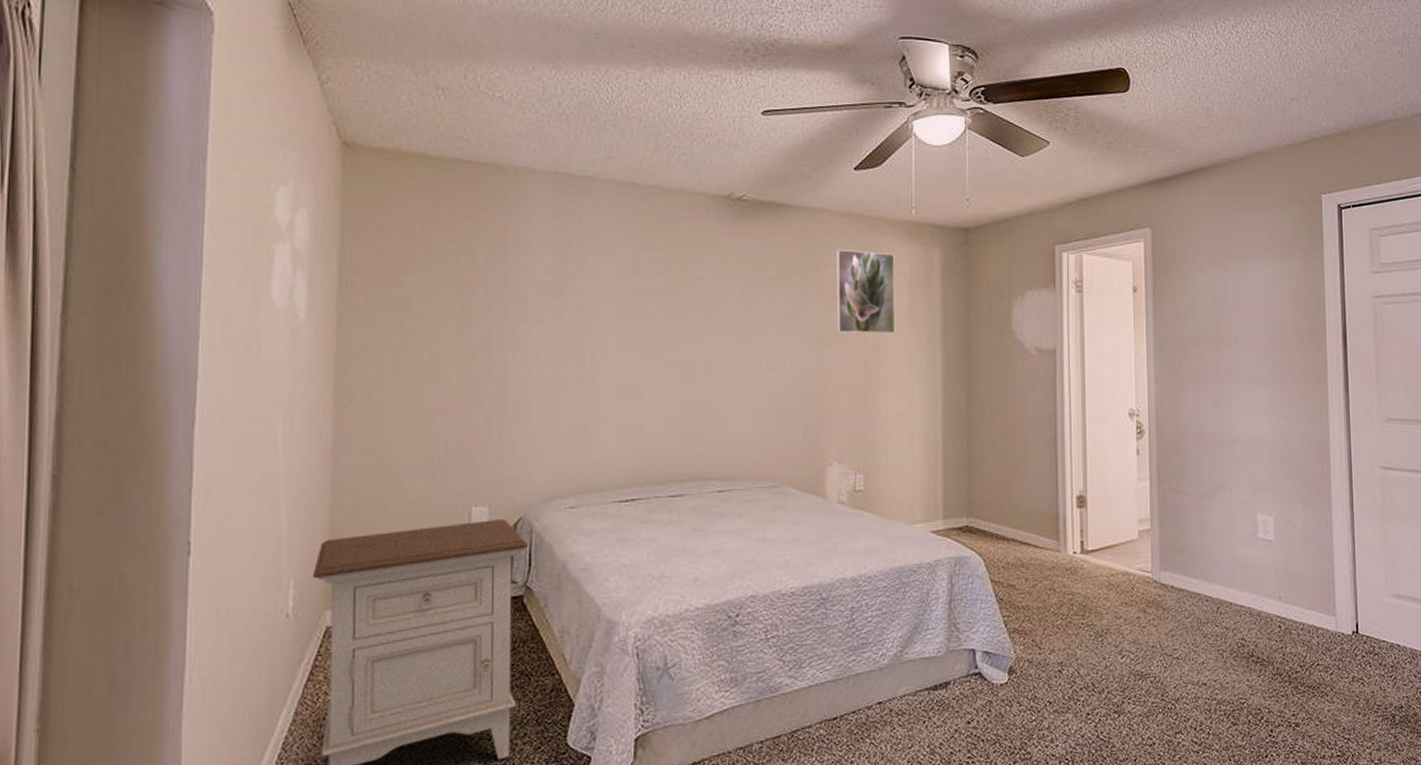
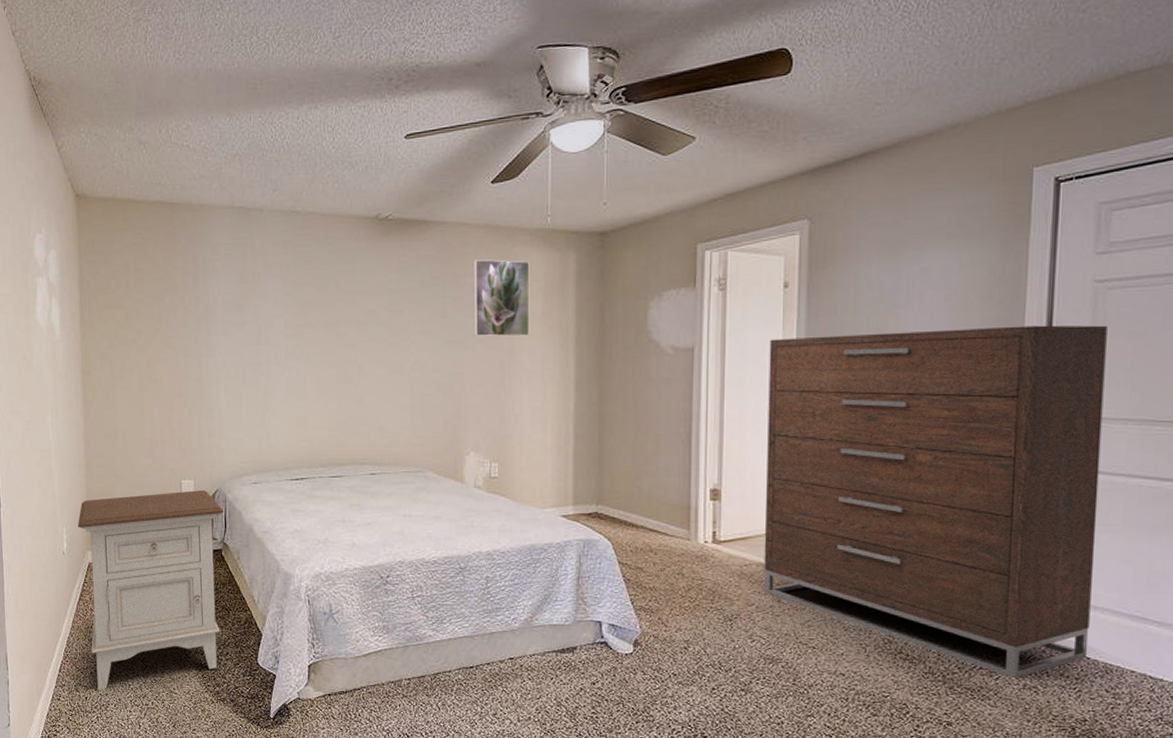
dresser: none [1123,334,1398,672] -> present [763,325,1107,678]

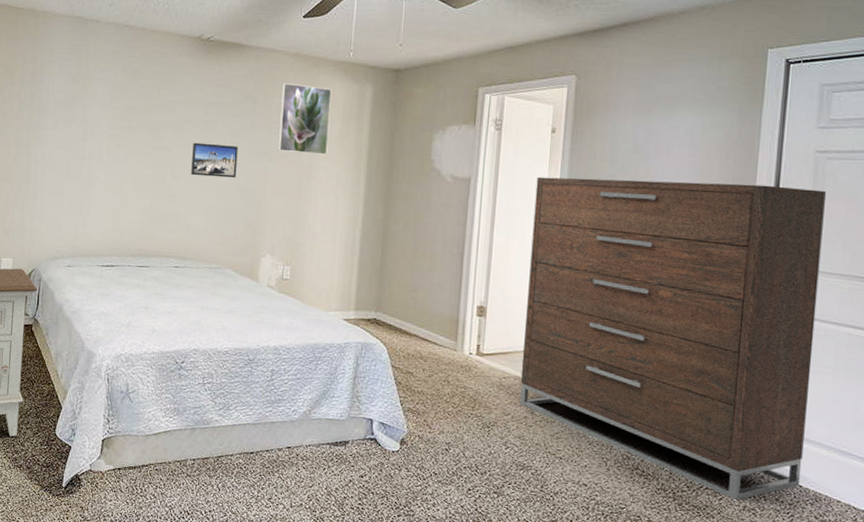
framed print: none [379,335,430,372] -> present [191,142,238,178]

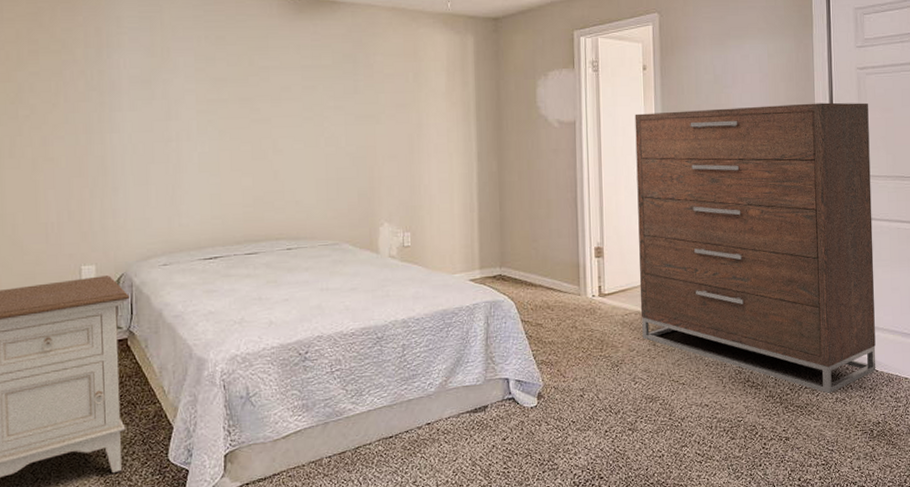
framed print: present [191,142,238,178] -> none [293,110,344,147]
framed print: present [277,82,332,155] -> none [381,39,436,112]

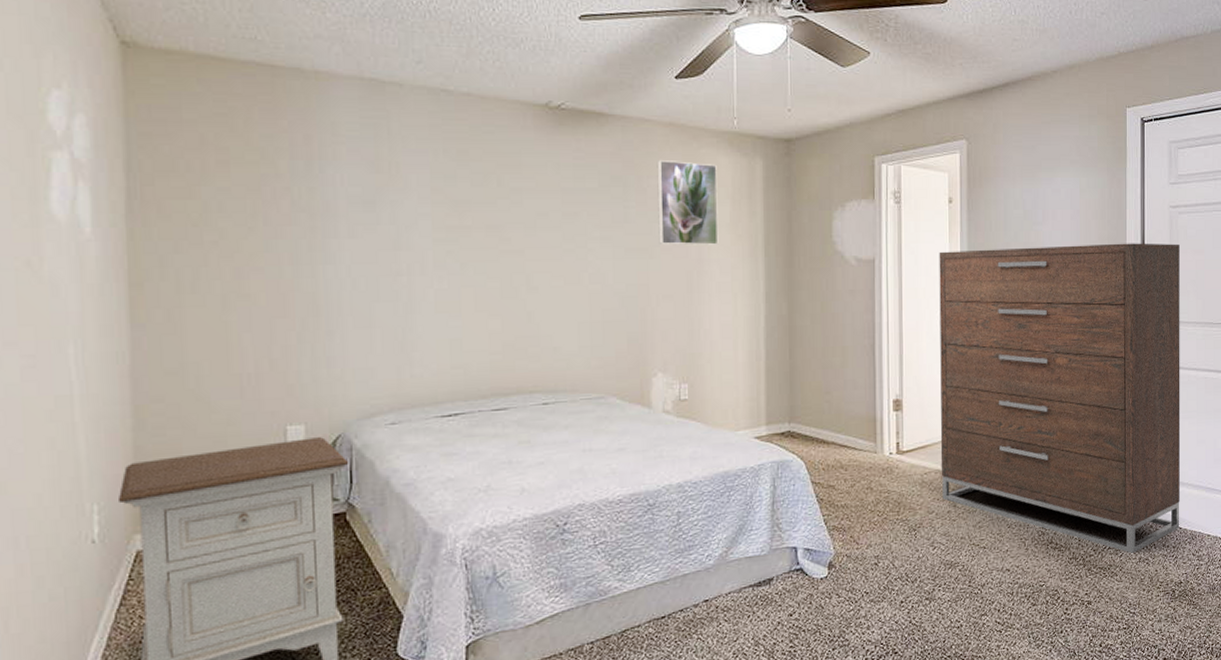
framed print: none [381,39,436,112] -> present [657,159,719,245]

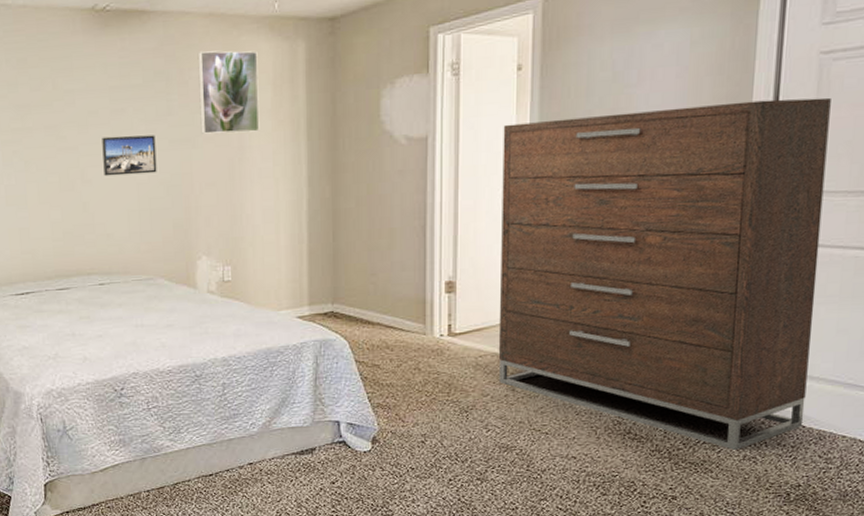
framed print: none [551,241,612,284] -> present [102,135,157,177]

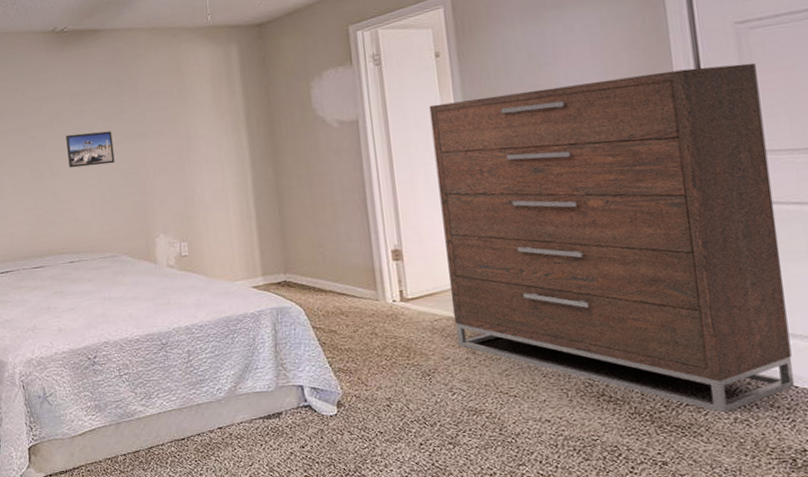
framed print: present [197,50,260,134] -> none [144,56,204,128]

